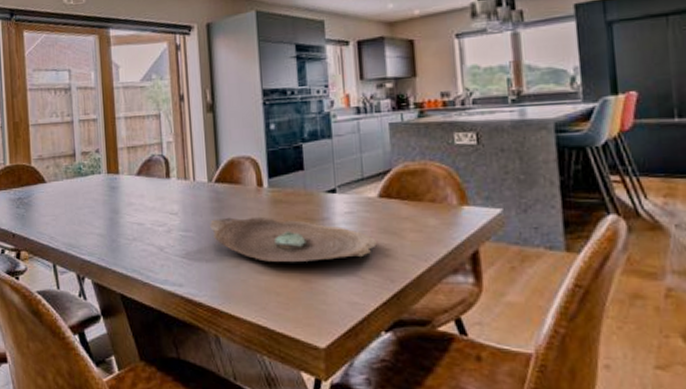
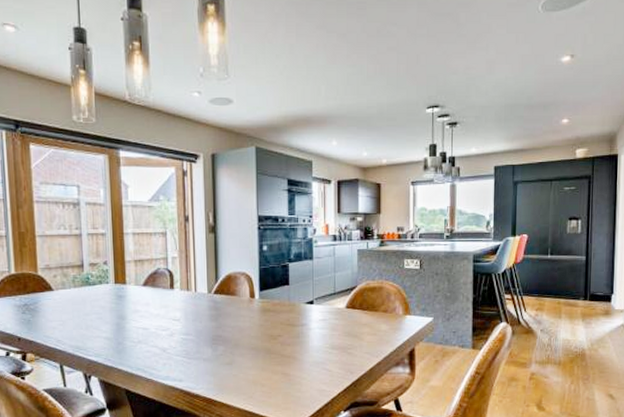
decorative bowl: present [210,216,377,262] -> none [208,323,342,360]

